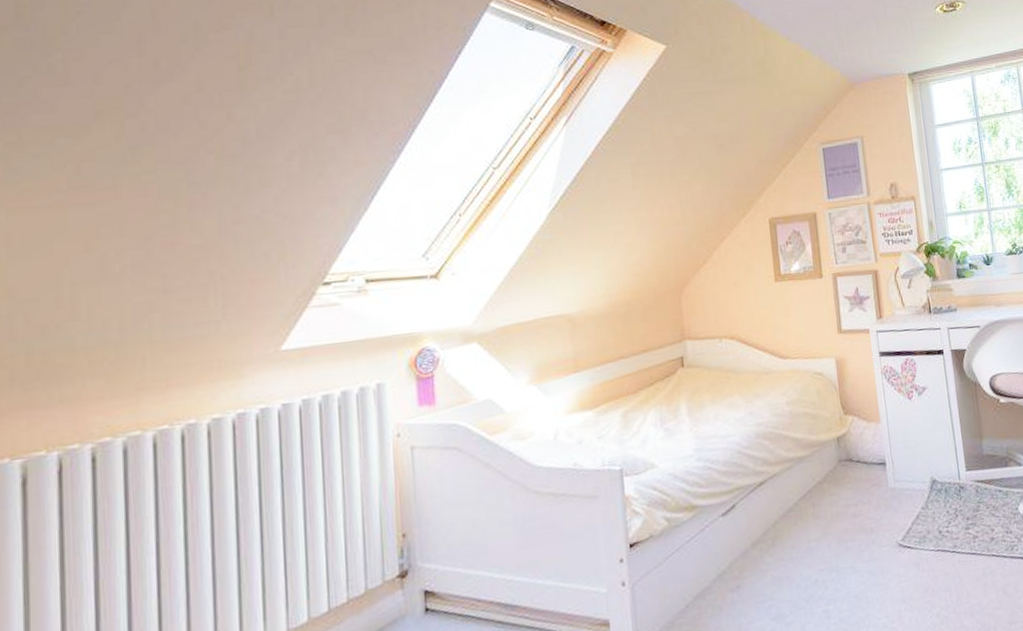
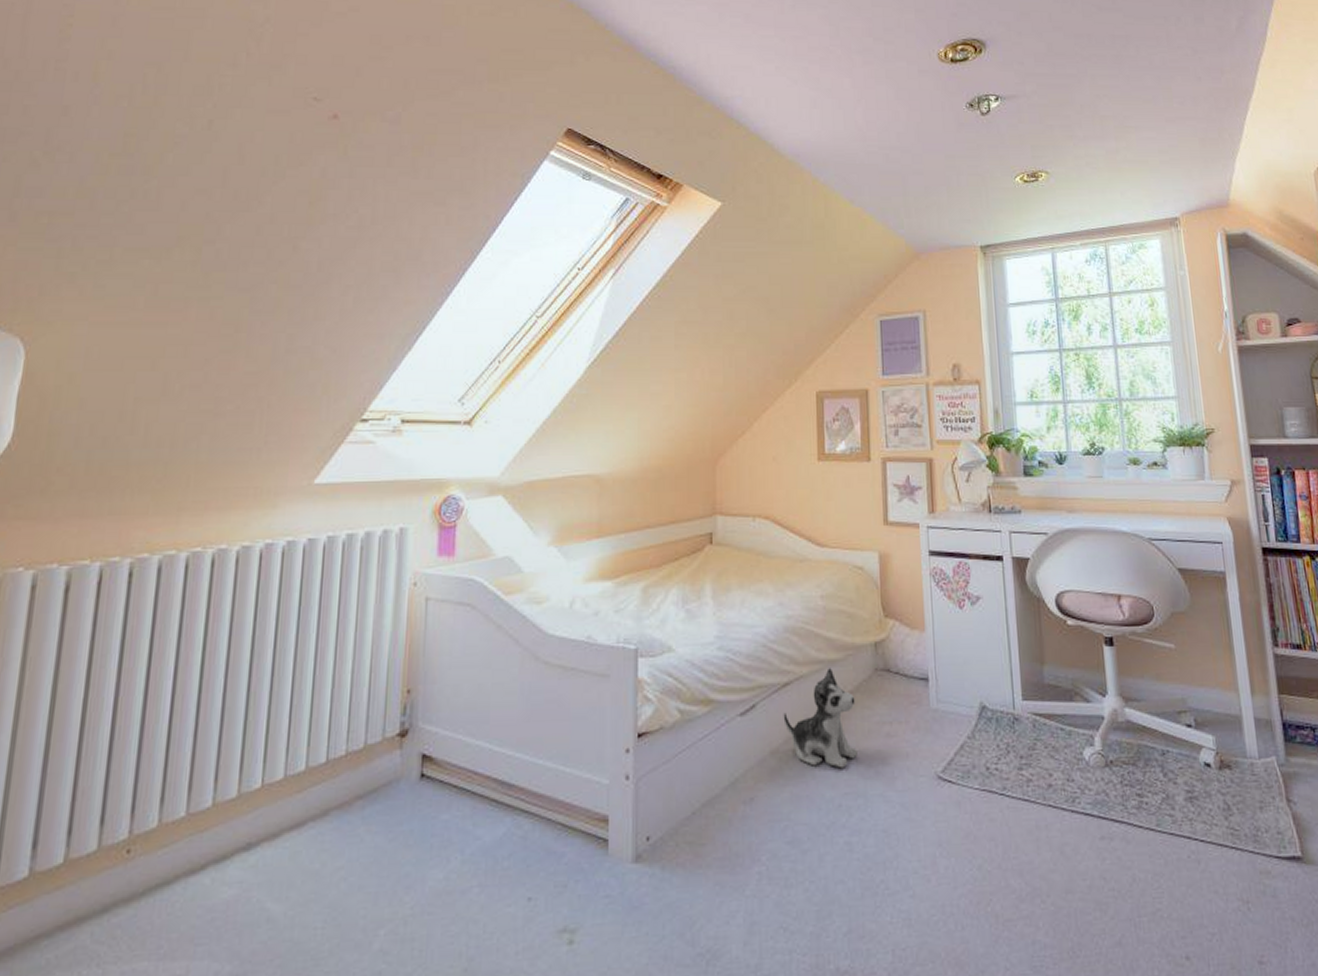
plush toy: none [760,464,829,551] -> present [783,668,857,769]

